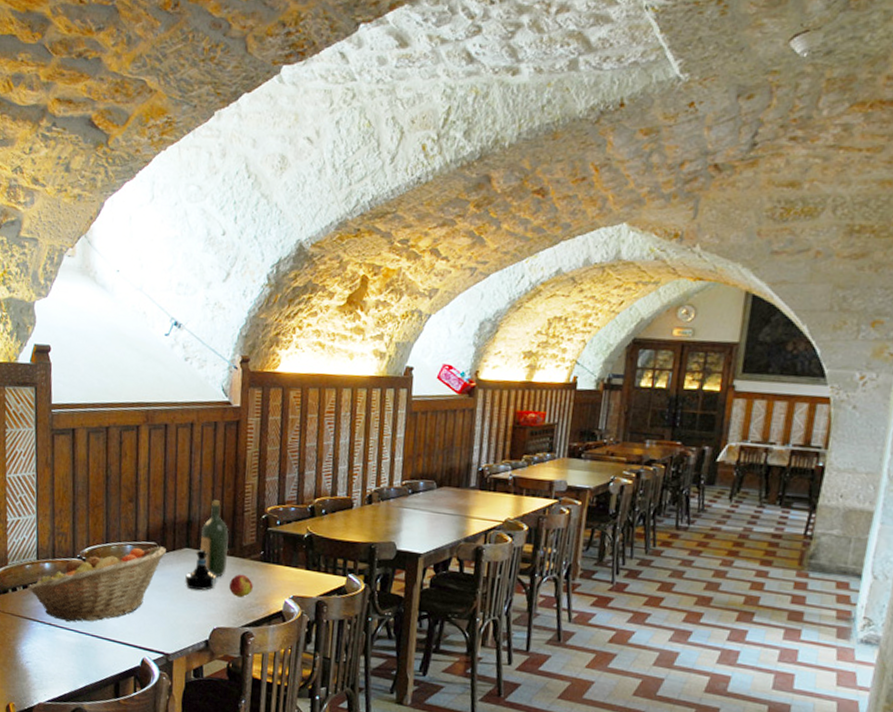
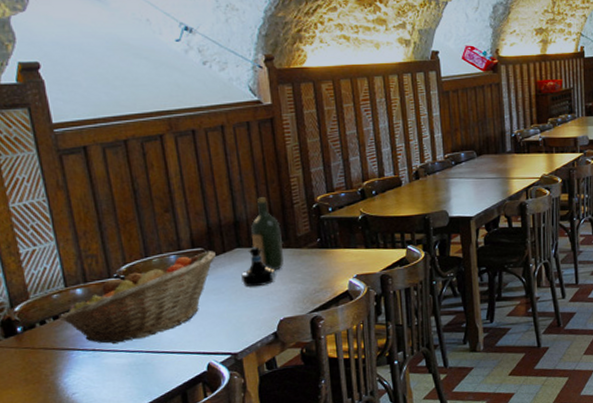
apple: present [229,574,253,598] -> none [290,263,315,286]

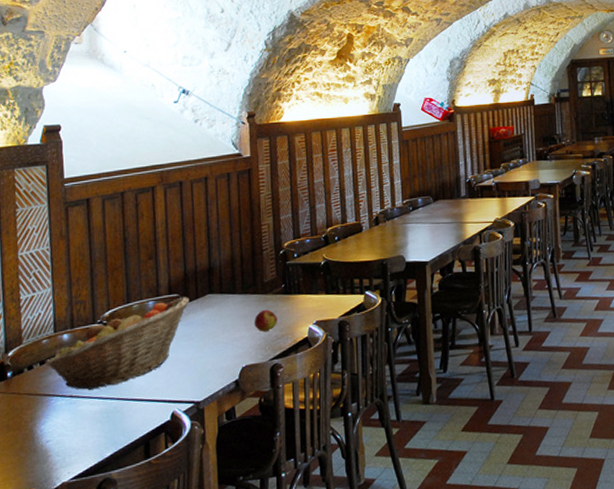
tequila bottle: present [241,246,276,287] -> none [210,292,242,333]
wine bottle: present [251,197,284,271] -> none [222,244,251,317]
apple: none [290,263,315,286] -> present [255,309,277,332]

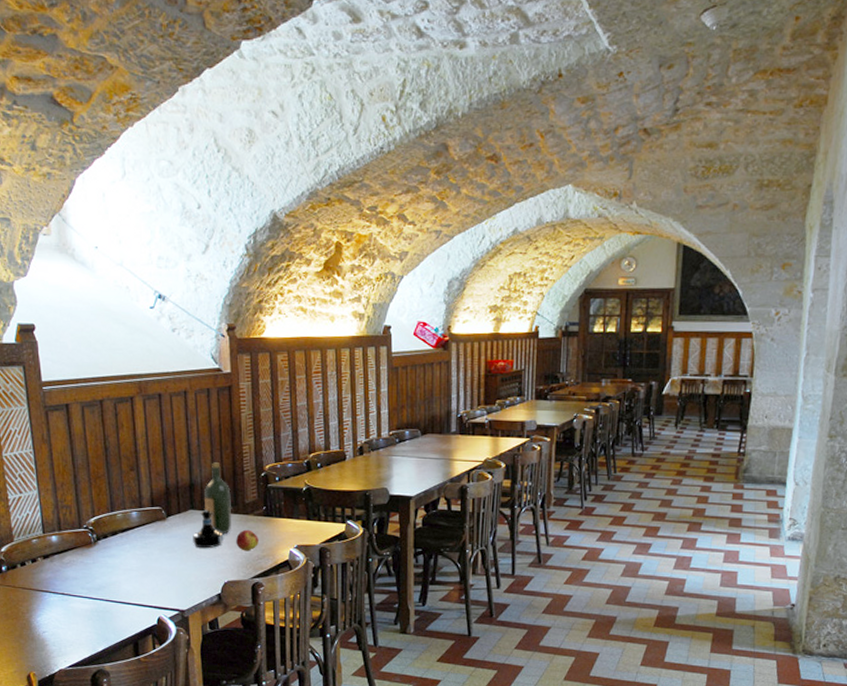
fruit basket: present [46,297,189,390] -> none [37,510,171,590]
tequila bottle: none [210,292,242,333] -> present [193,509,224,549]
wine bottle: none [222,244,251,317] -> present [204,462,232,535]

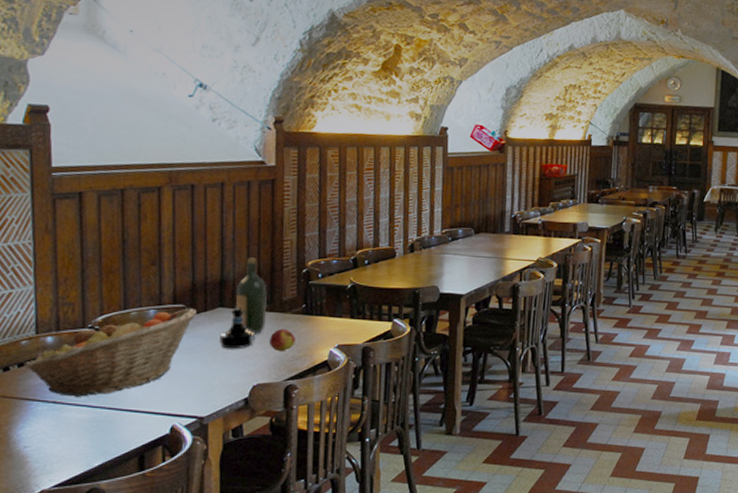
fruit basket: none [37,510,171,590] -> present [25,308,196,397]

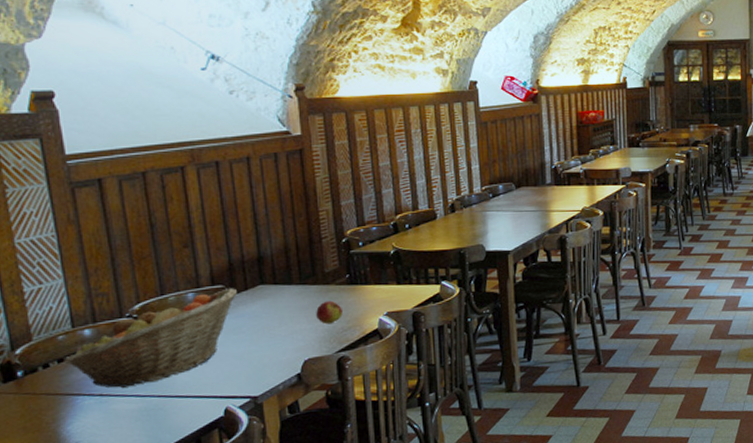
tequila bottle: present [219,307,256,349] -> none [264,283,302,326]
wine bottle: present [234,258,268,334] -> none [276,231,310,309]

